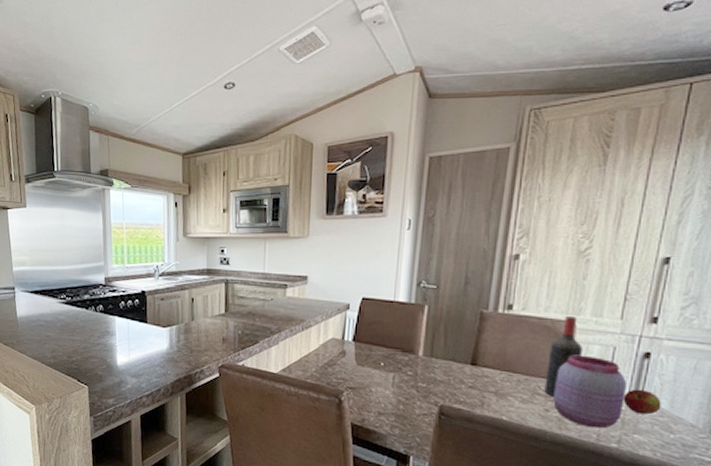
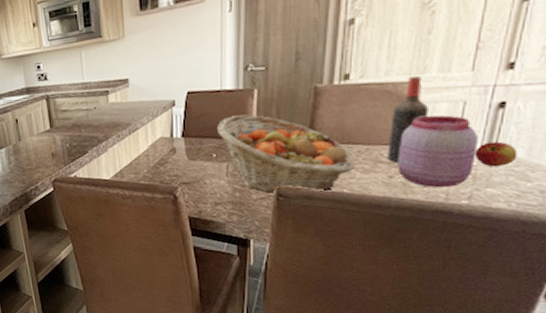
fruit basket: none [387,328,514,416] -> present [217,114,355,194]

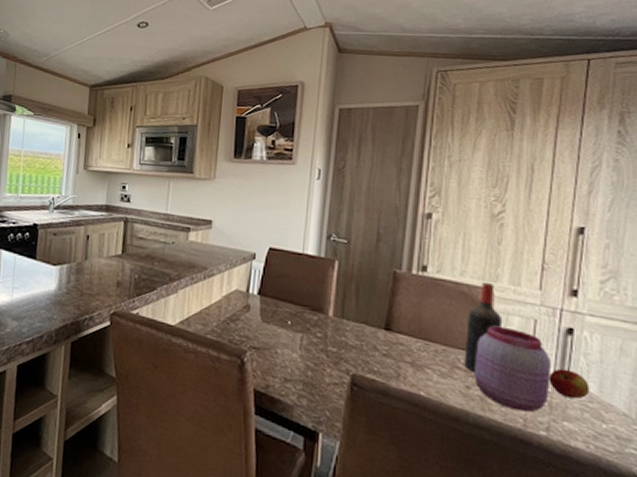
fruit basket: present [217,114,355,194] -> none [295,283,432,390]

